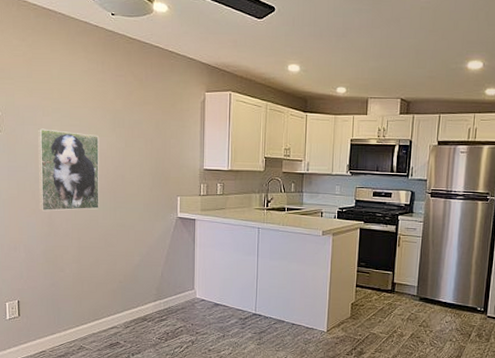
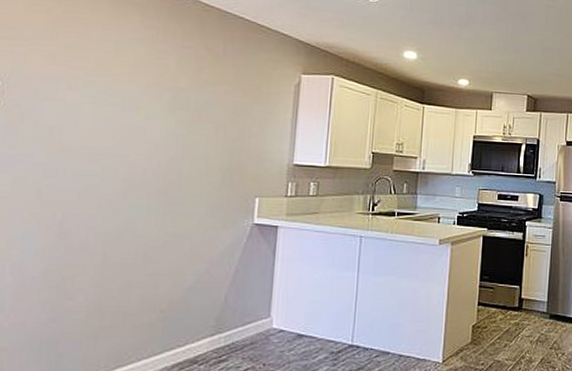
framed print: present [37,128,100,211] -> none [44,105,151,216]

